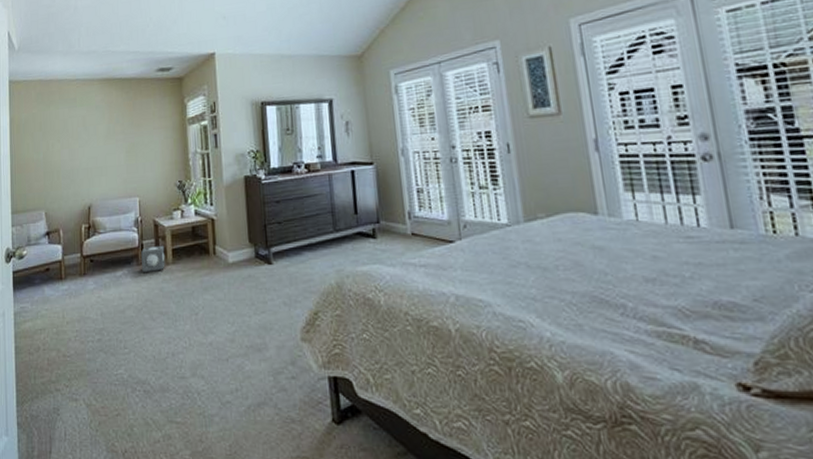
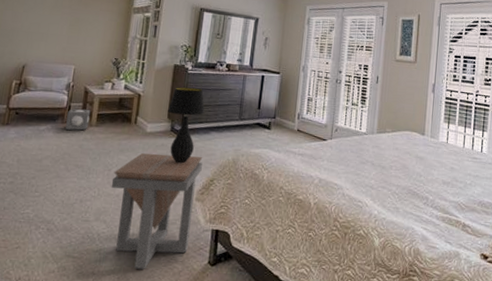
side table: none [201,285,304,433] -> present [111,153,203,269]
table lamp: none [247,199,291,297] -> present [168,87,205,164]

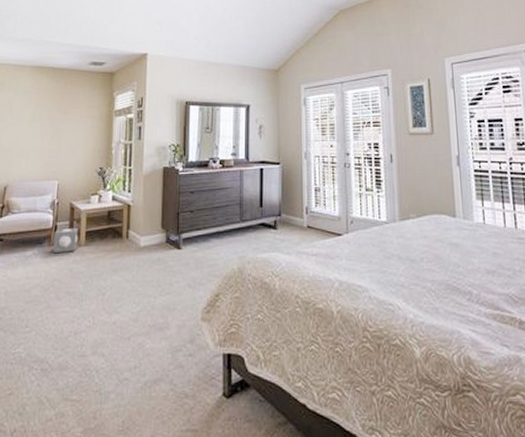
side table: present [111,153,203,269] -> none [106,269,205,409]
table lamp: present [168,87,205,164] -> none [161,190,202,279]

